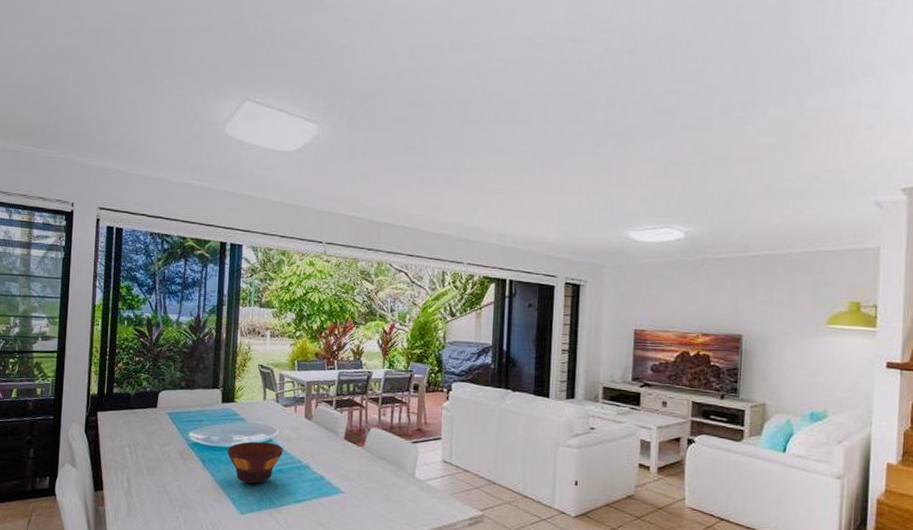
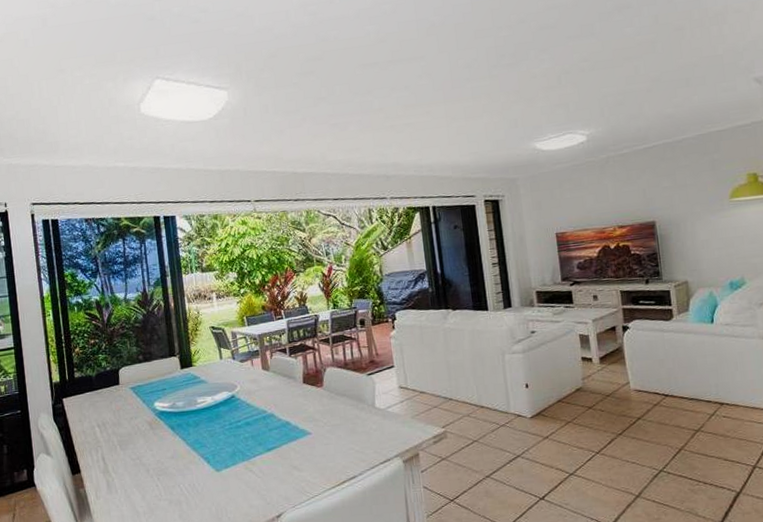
bowl: present [227,441,284,484] -> none [193,398,248,441]

